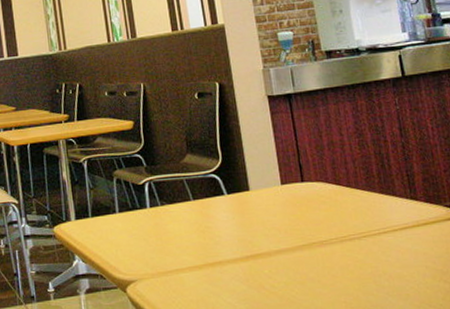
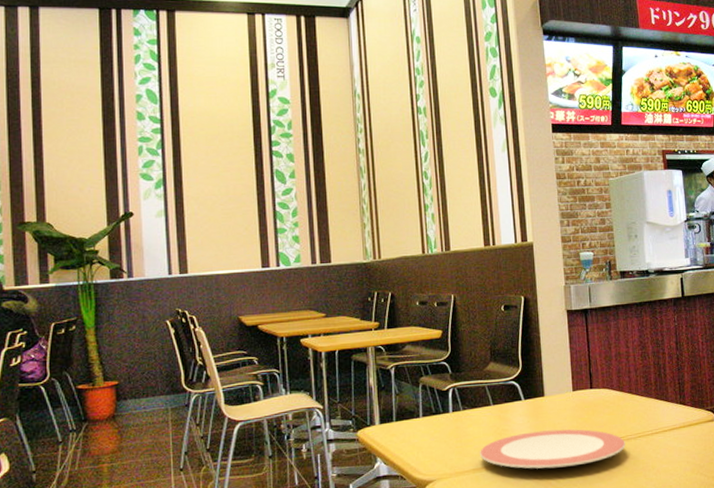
plate: none [182,227,349,271] -> present [480,429,626,469]

